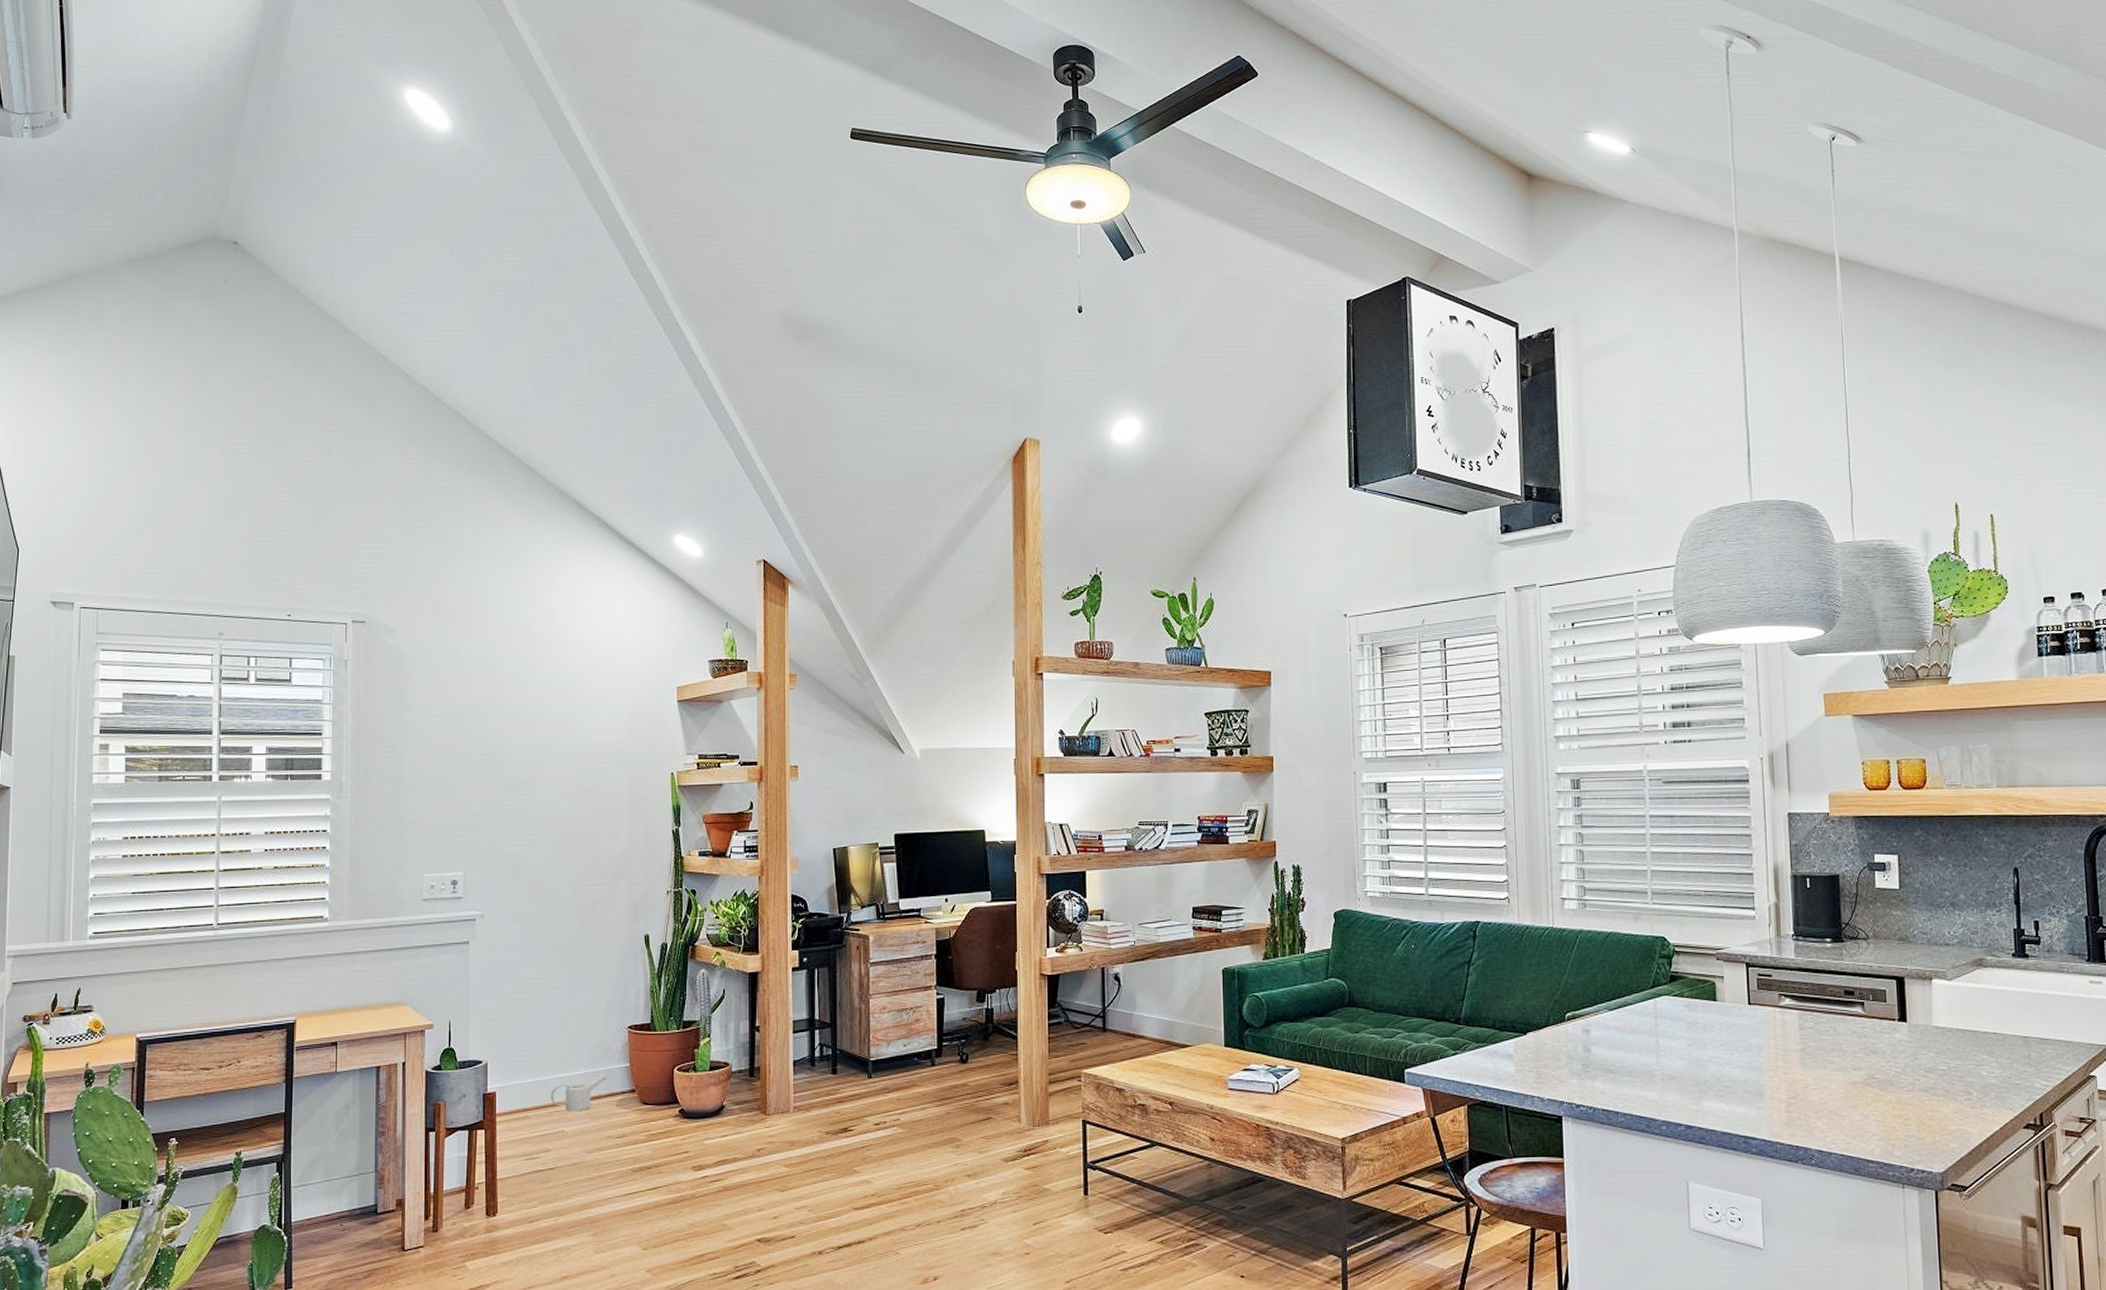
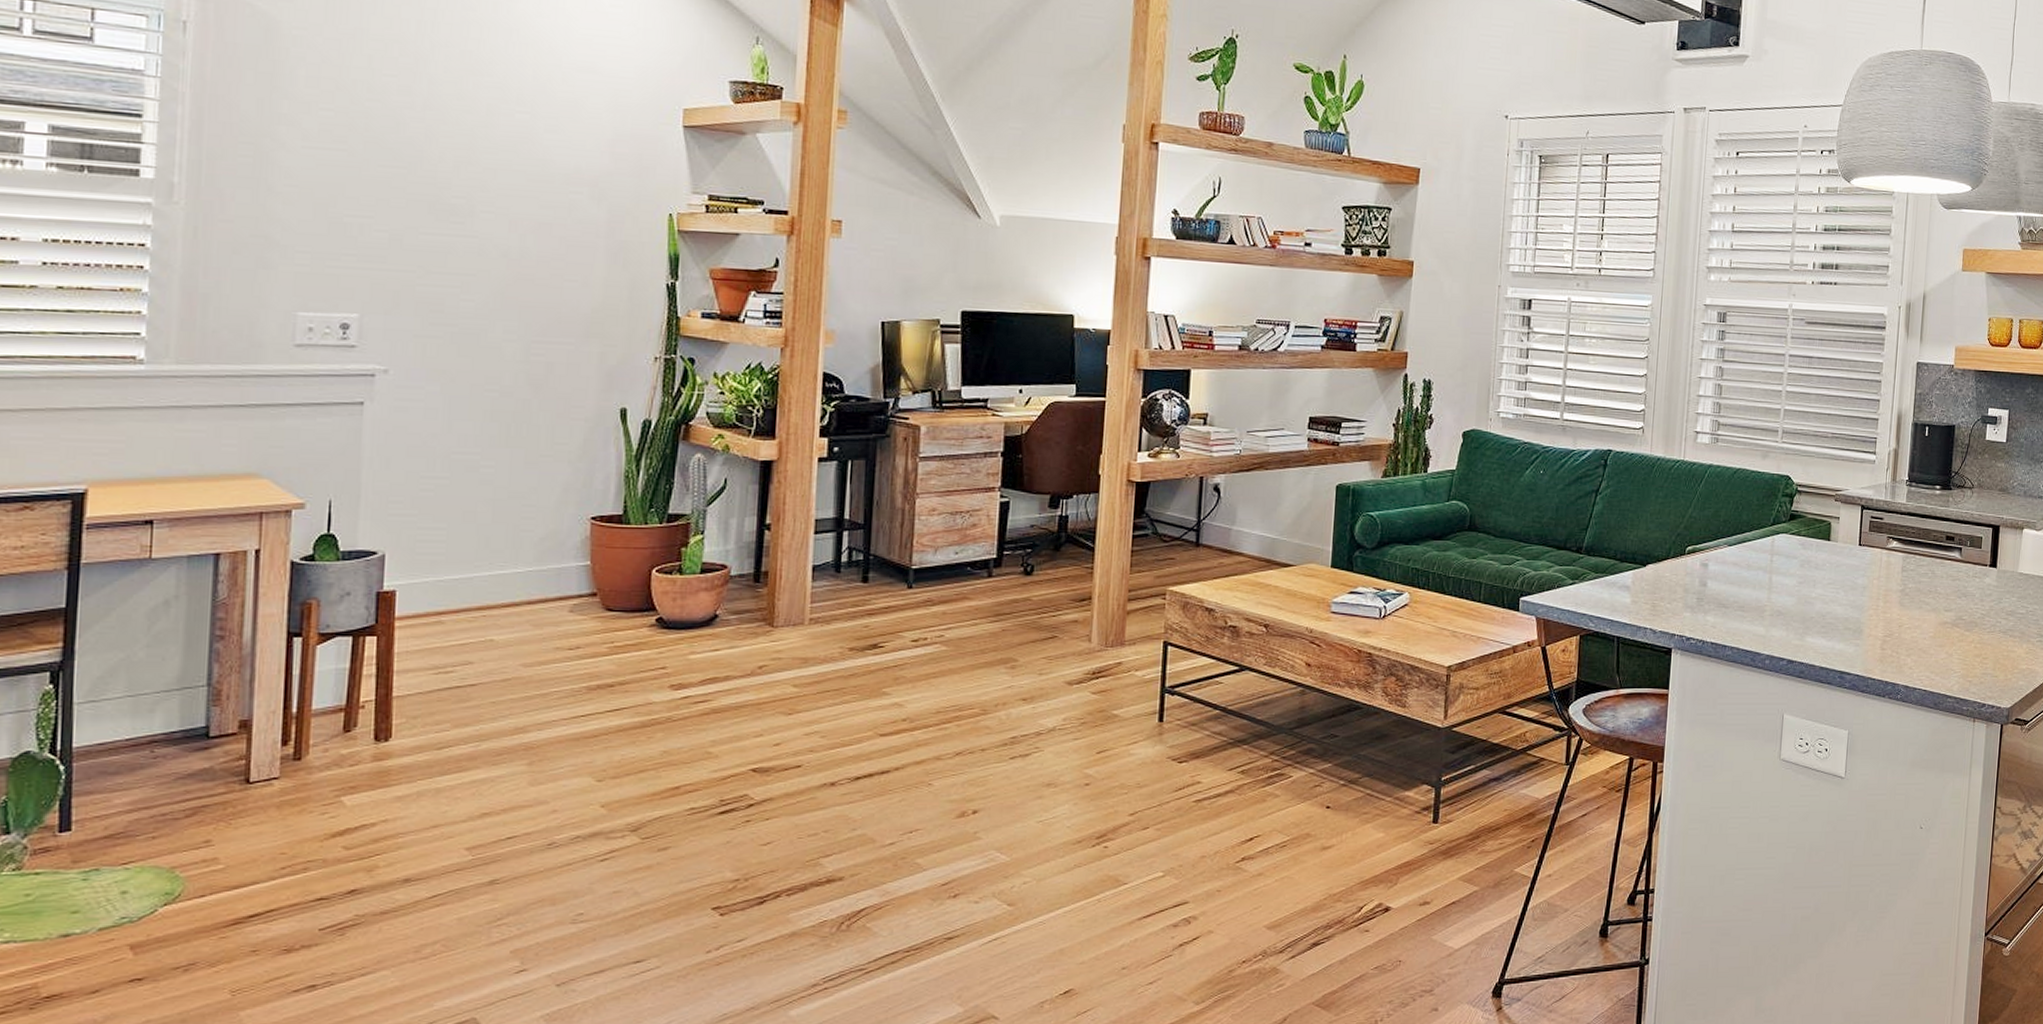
watering can: present [551,1073,606,1112] -> none [476,572,557,617]

